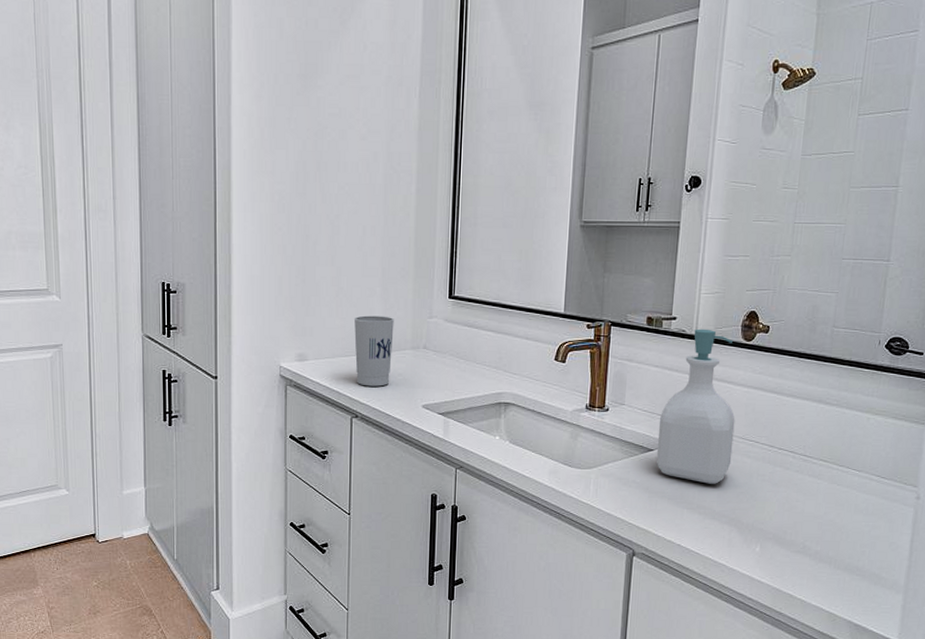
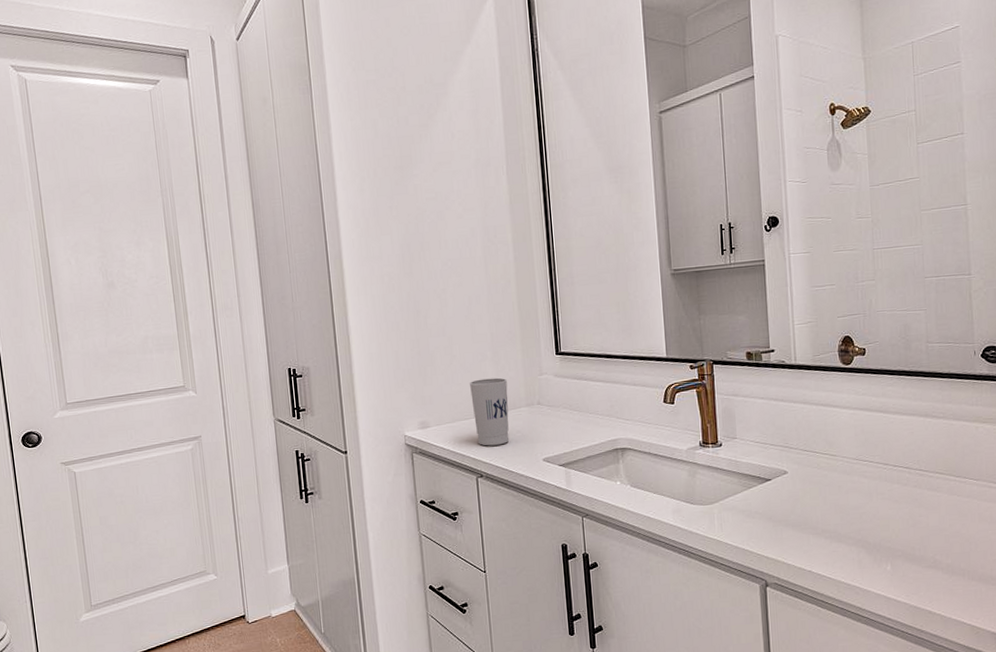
soap bottle: present [656,328,735,484] -> none [772,357,849,508]

